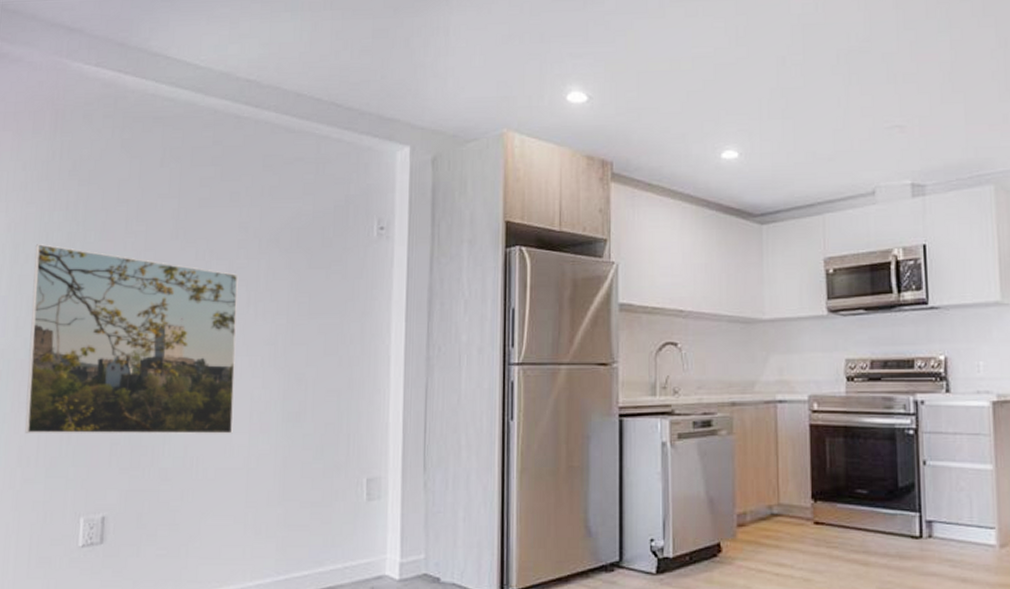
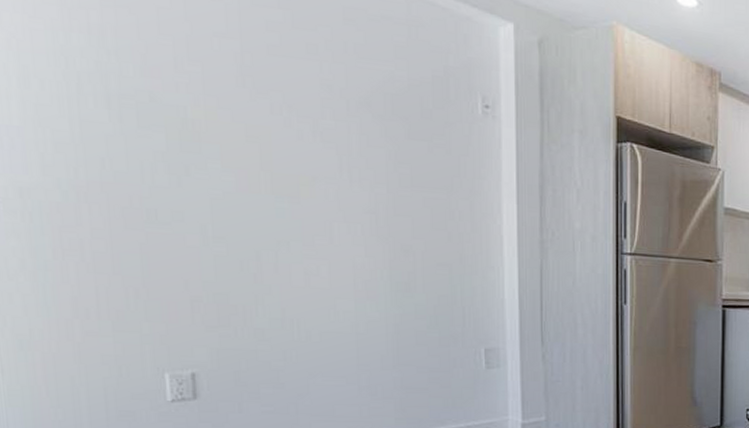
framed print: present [25,244,239,434] -> none [51,69,336,299]

